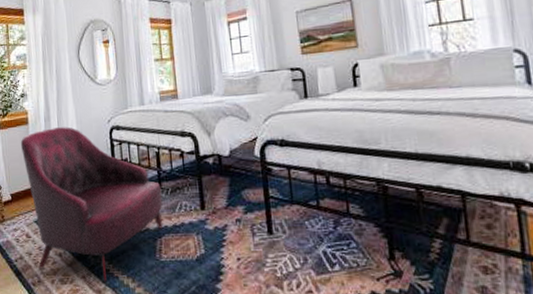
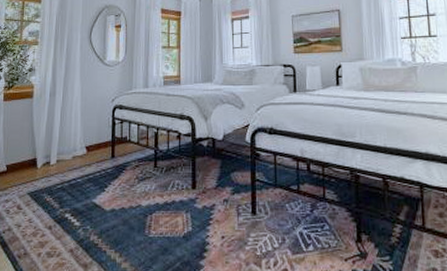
armchair: present [20,127,163,282] -> none [22,103,157,257]

